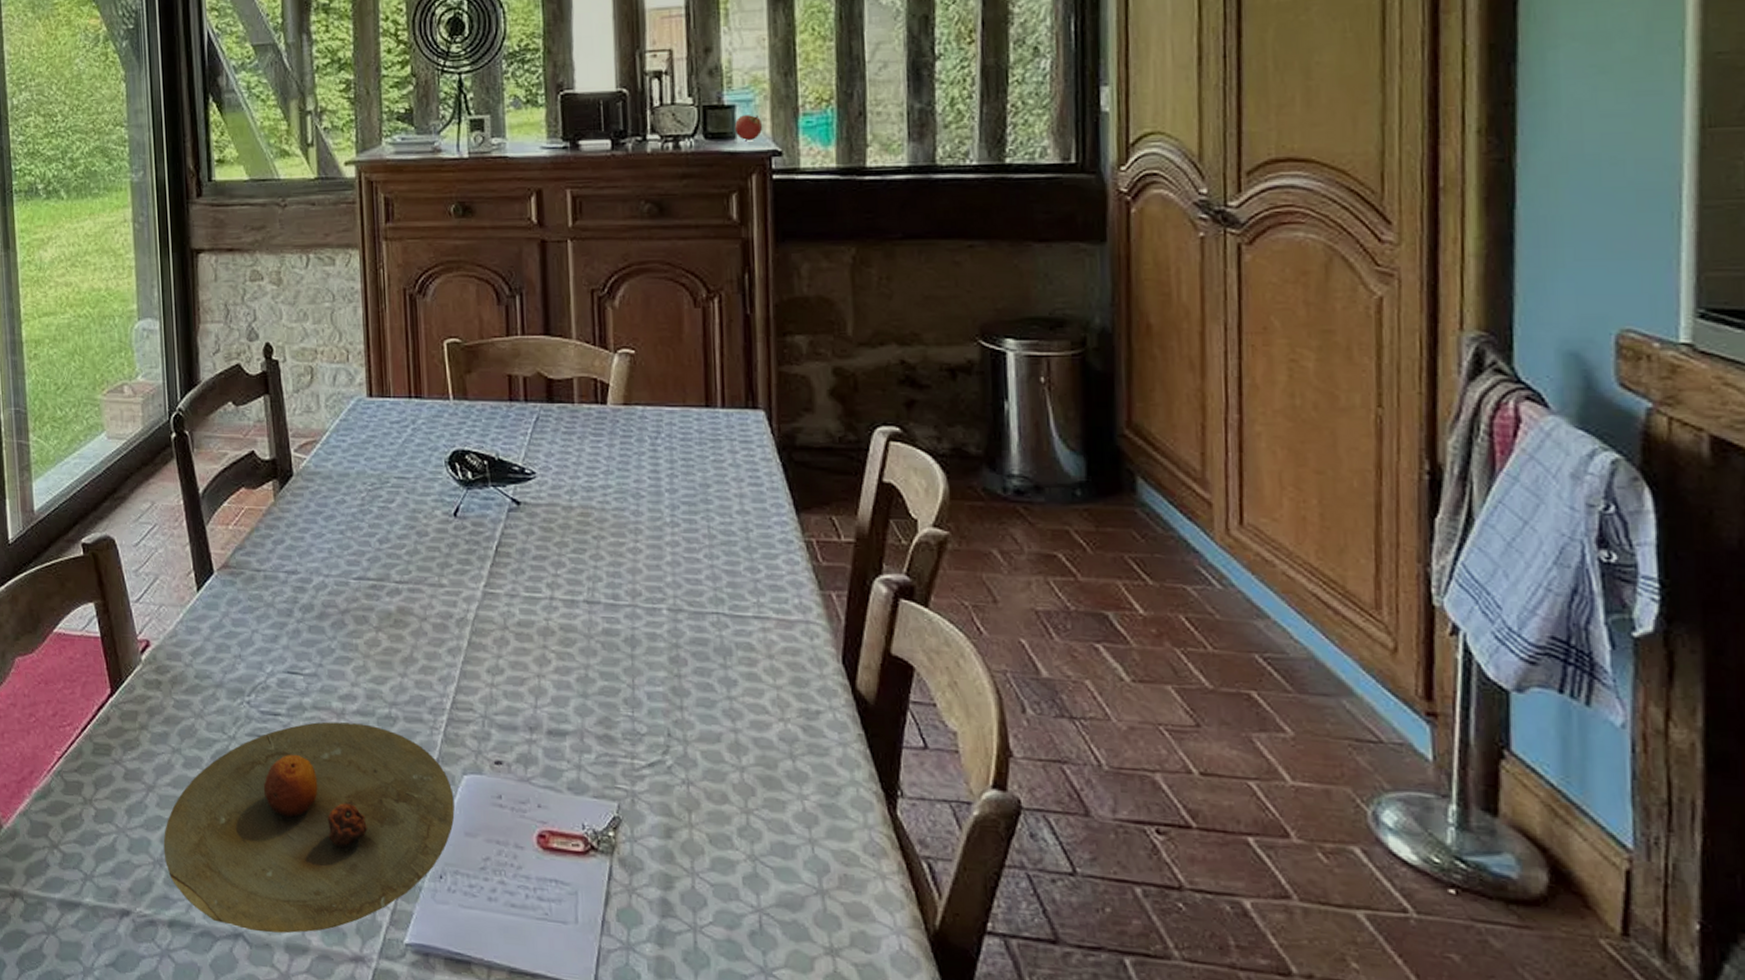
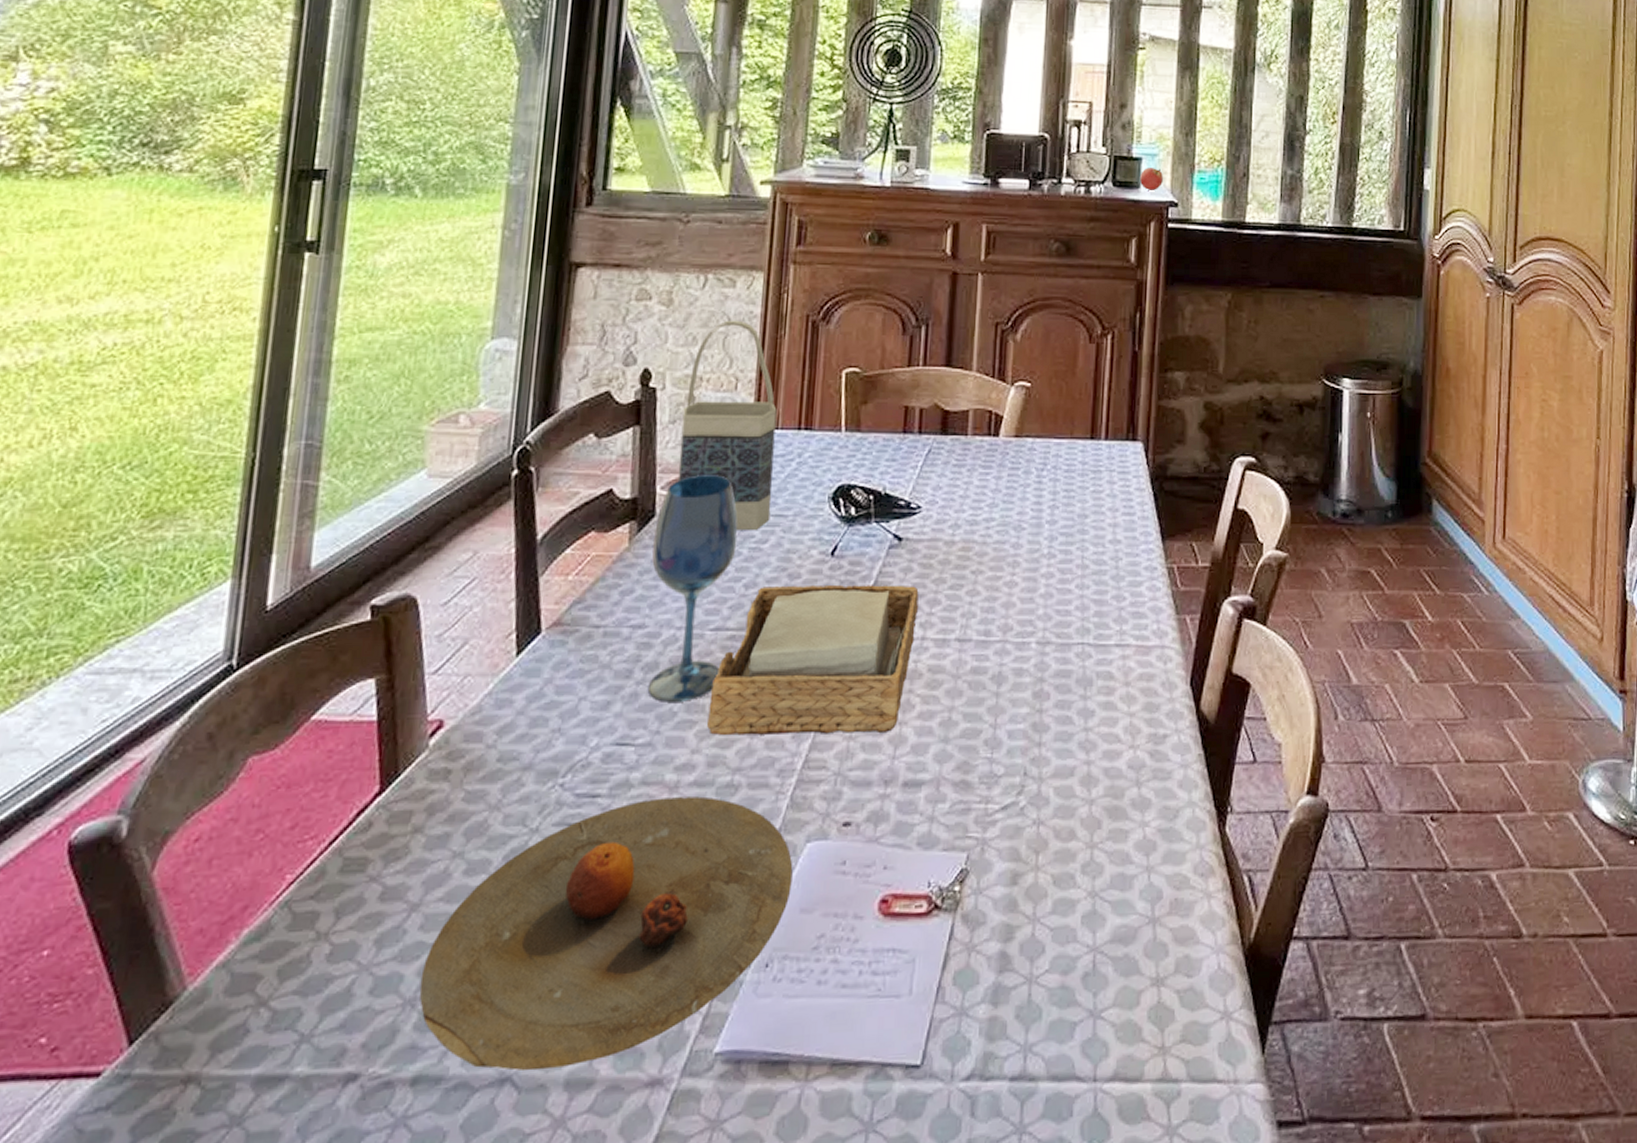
wineglass: none [294,439,367,641] -> present [647,475,738,702]
bag: none [304,296,394,490] -> present [677,320,777,530]
napkin holder: none [361,542,545,683] -> present [707,584,919,736]

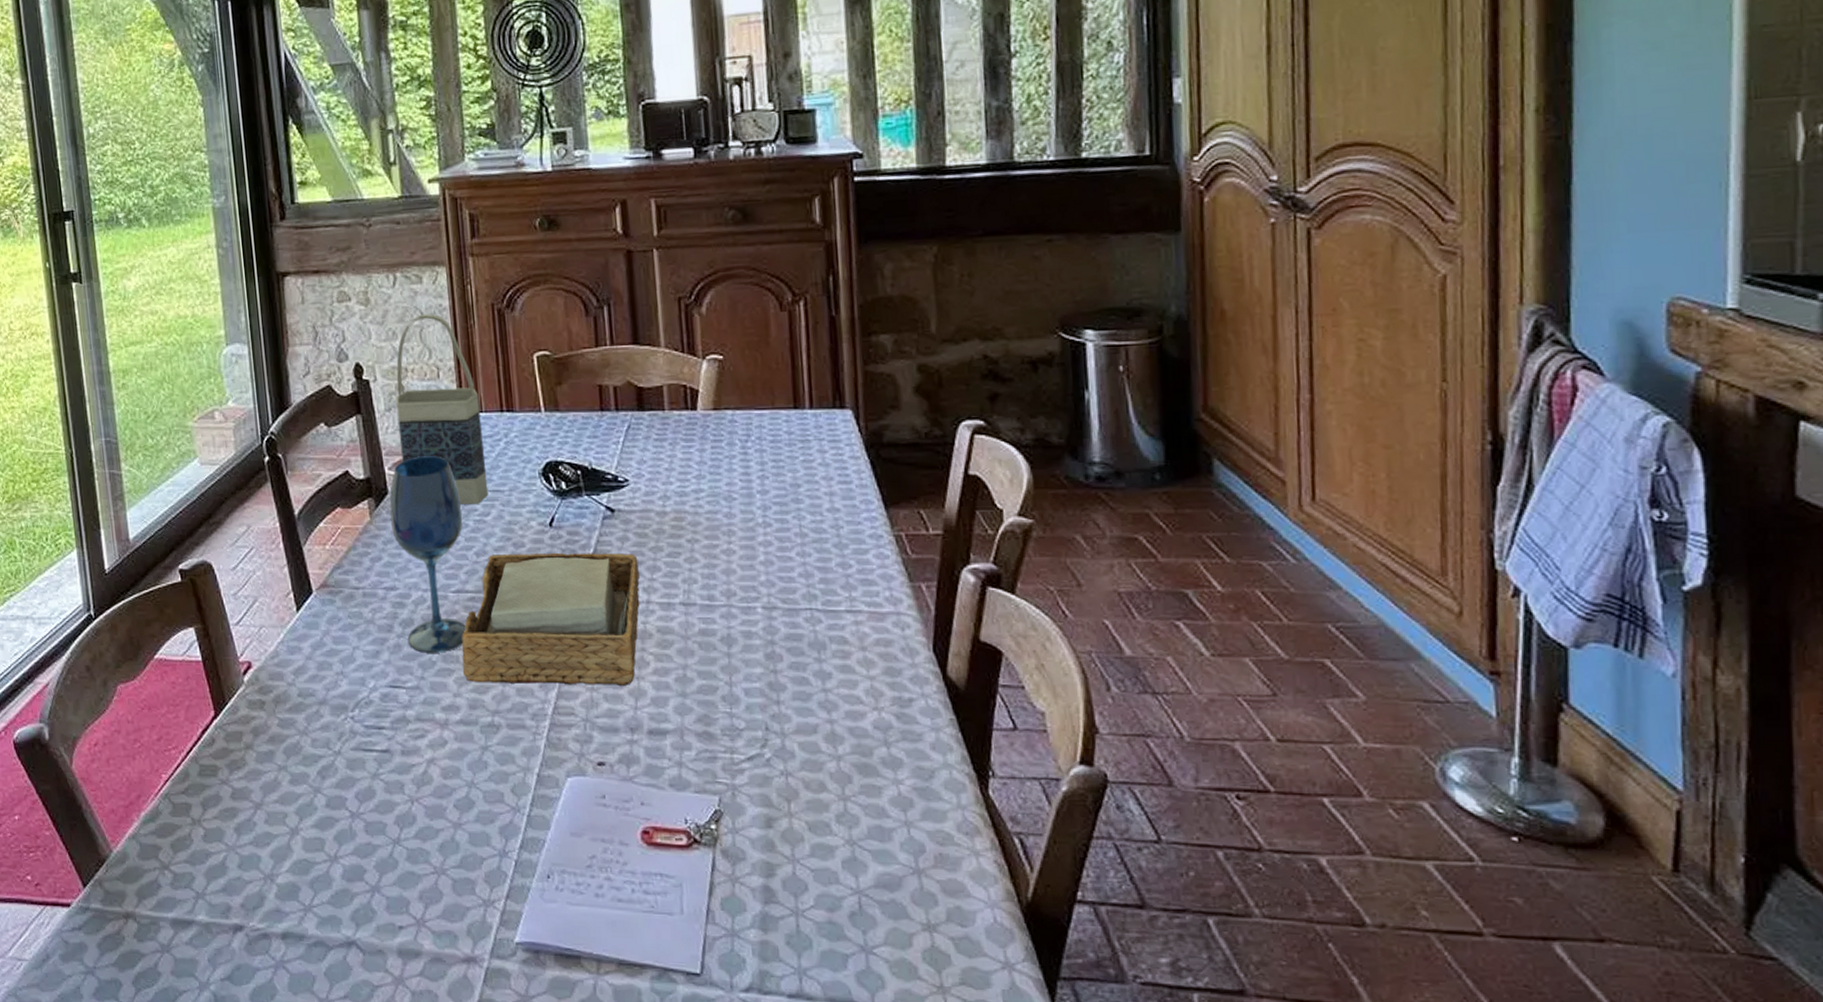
plate: present [419,796,793,1071] -> none [273,732,560,939]
fruit: present [1139,168,1164,192] -> none [815,118,844,145]

